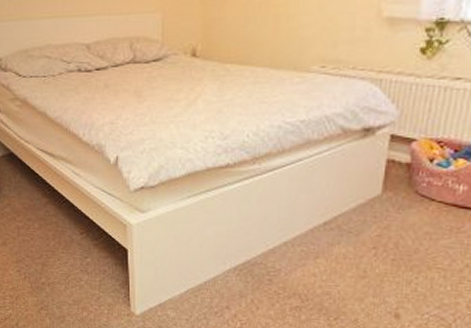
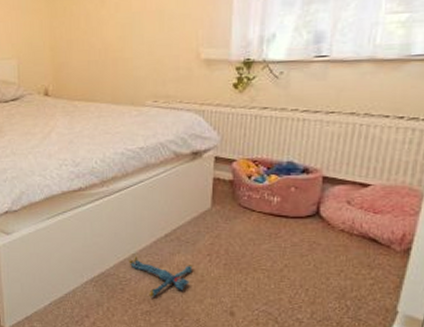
plush toy: none [279,245,354,292] -> present [129,256,192,297]

